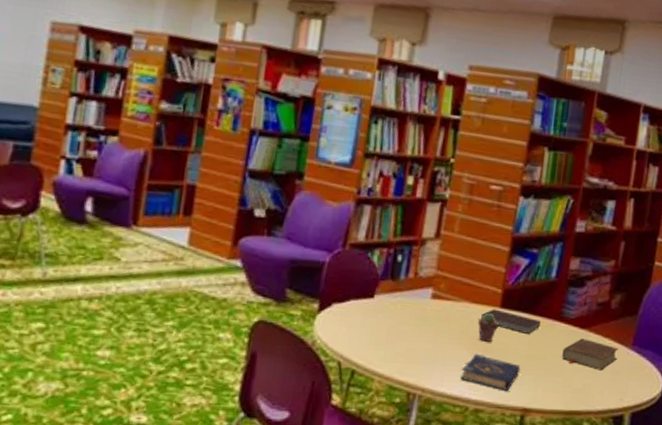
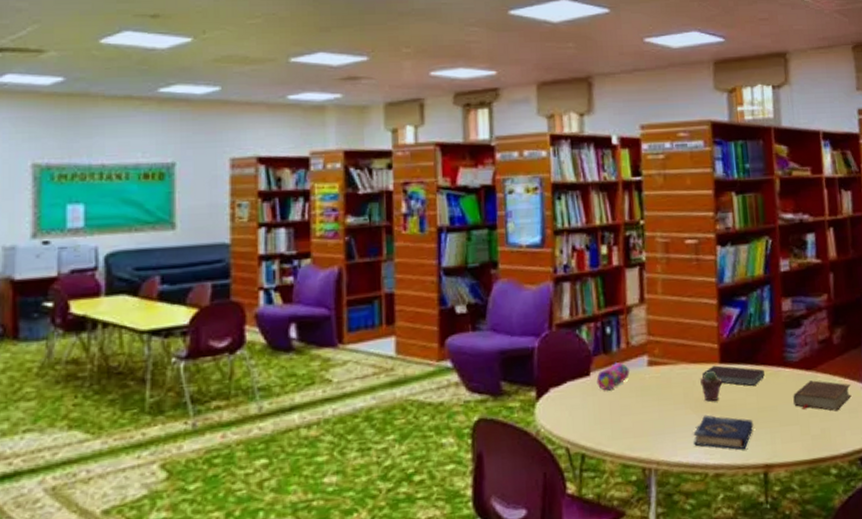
pencil case: none [379,290,413,315] -> present [596,362,630,391]

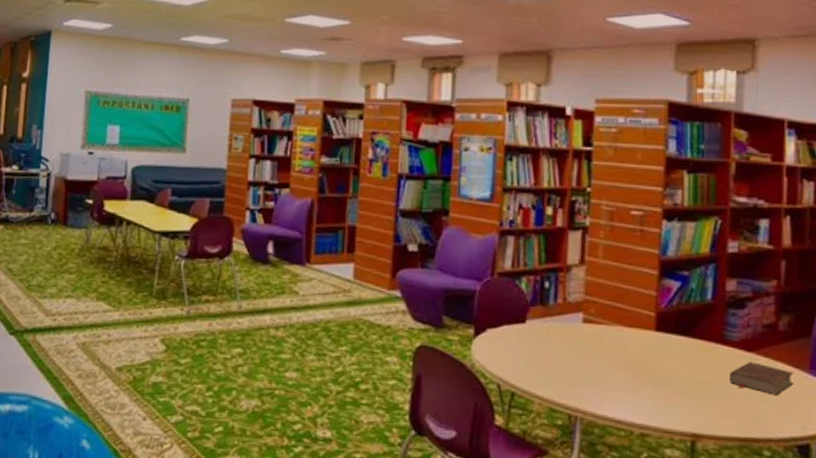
pencil case: present [596,362,630,391] -> none [531,315,564,339]
book: present [693,414,754,450] -> none [622,376,685,416]
potted succulent: present [700,370,723,403] -> none [634,336,656,366]
notebook: present [701,365,765,386] -> none [635,332,701,357]

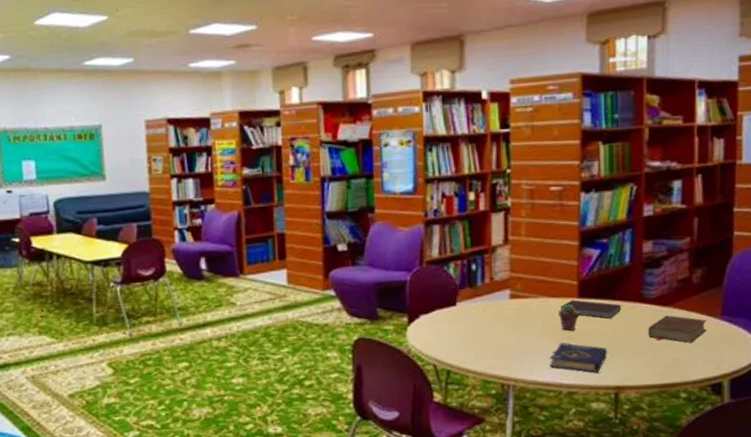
book: none [622,376,685,416] -> present [550,342,608,373]
potted succulent: none [634,336,656,366] -> present [559,304,580,332]
notebook: none [635,332,701,357] -> present [560,300,621,318]

